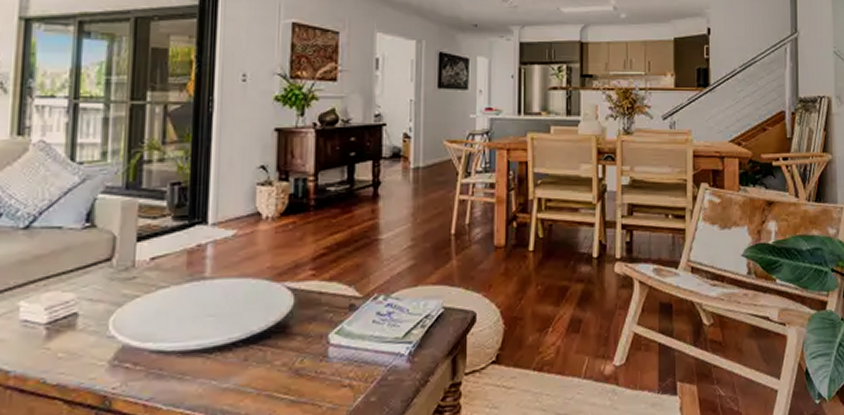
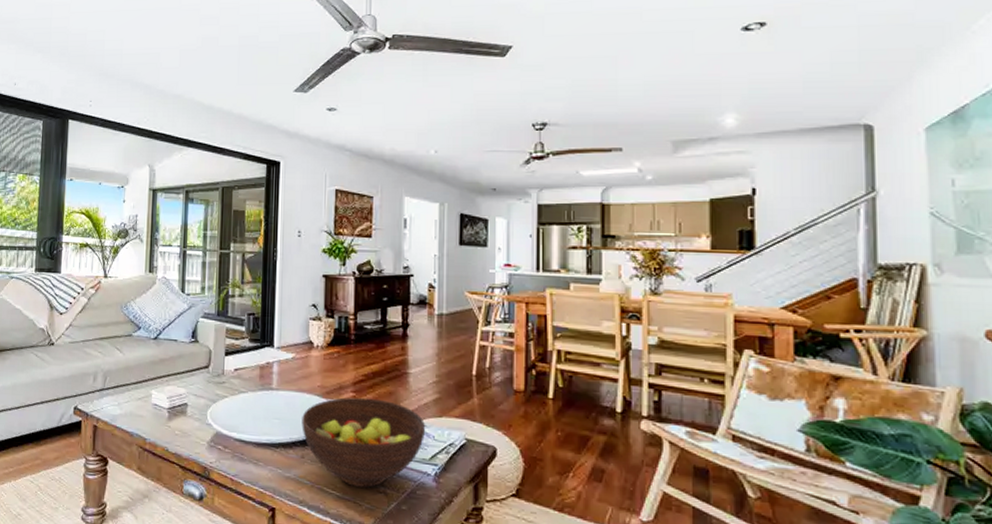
fruit bowl: none [245,274,399,385] -> present [302,397,426,488]

